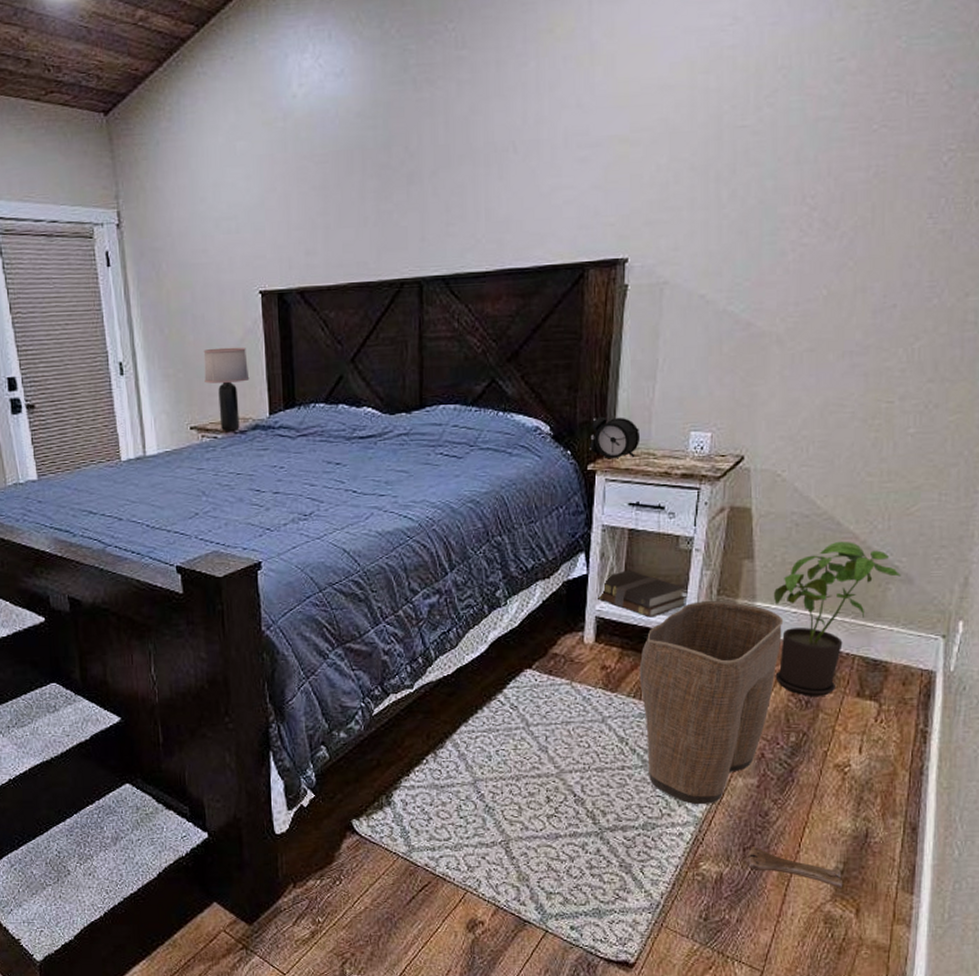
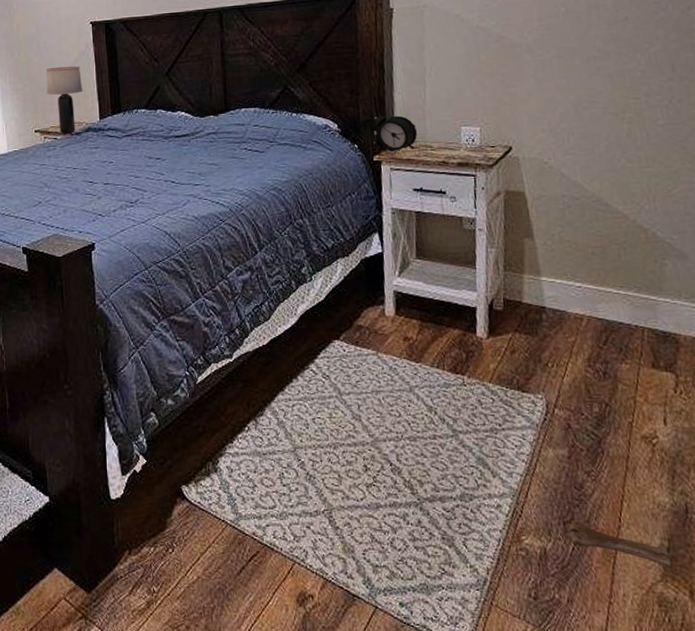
bible: present [597,569,686,618] -> none [393,247,476,292]
laundry basket: present [639,600,784,805] -> none [439,275,571,476]
house plant: present [773,541,901,696] -> none [556,220,675,367]

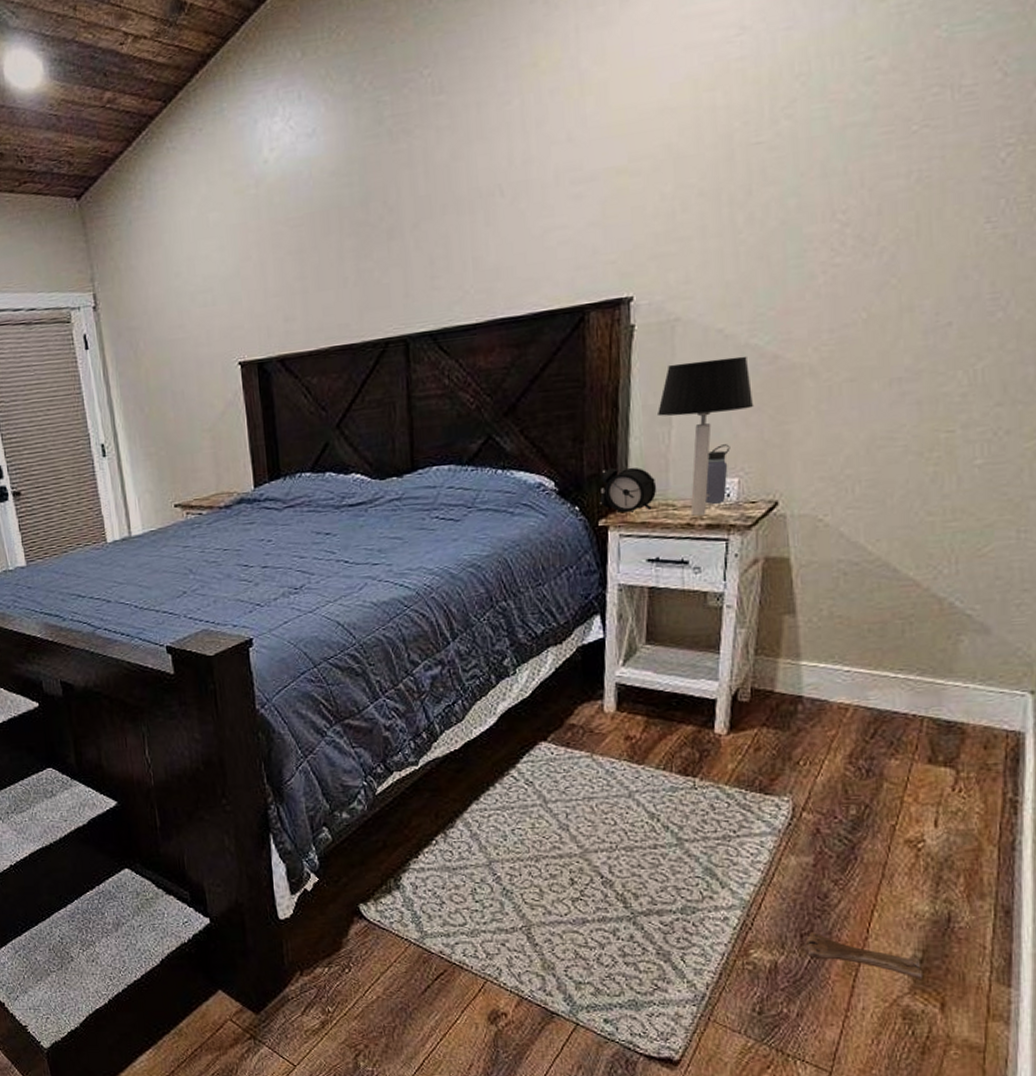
table lamp: present [45,65,83,133] -> none [184,420,233,507]
table lamp: none [413,35,488,156] -> present [656,356,754,516]
water bottle: none [454,101,472,147] -> present [705,444,730,504]

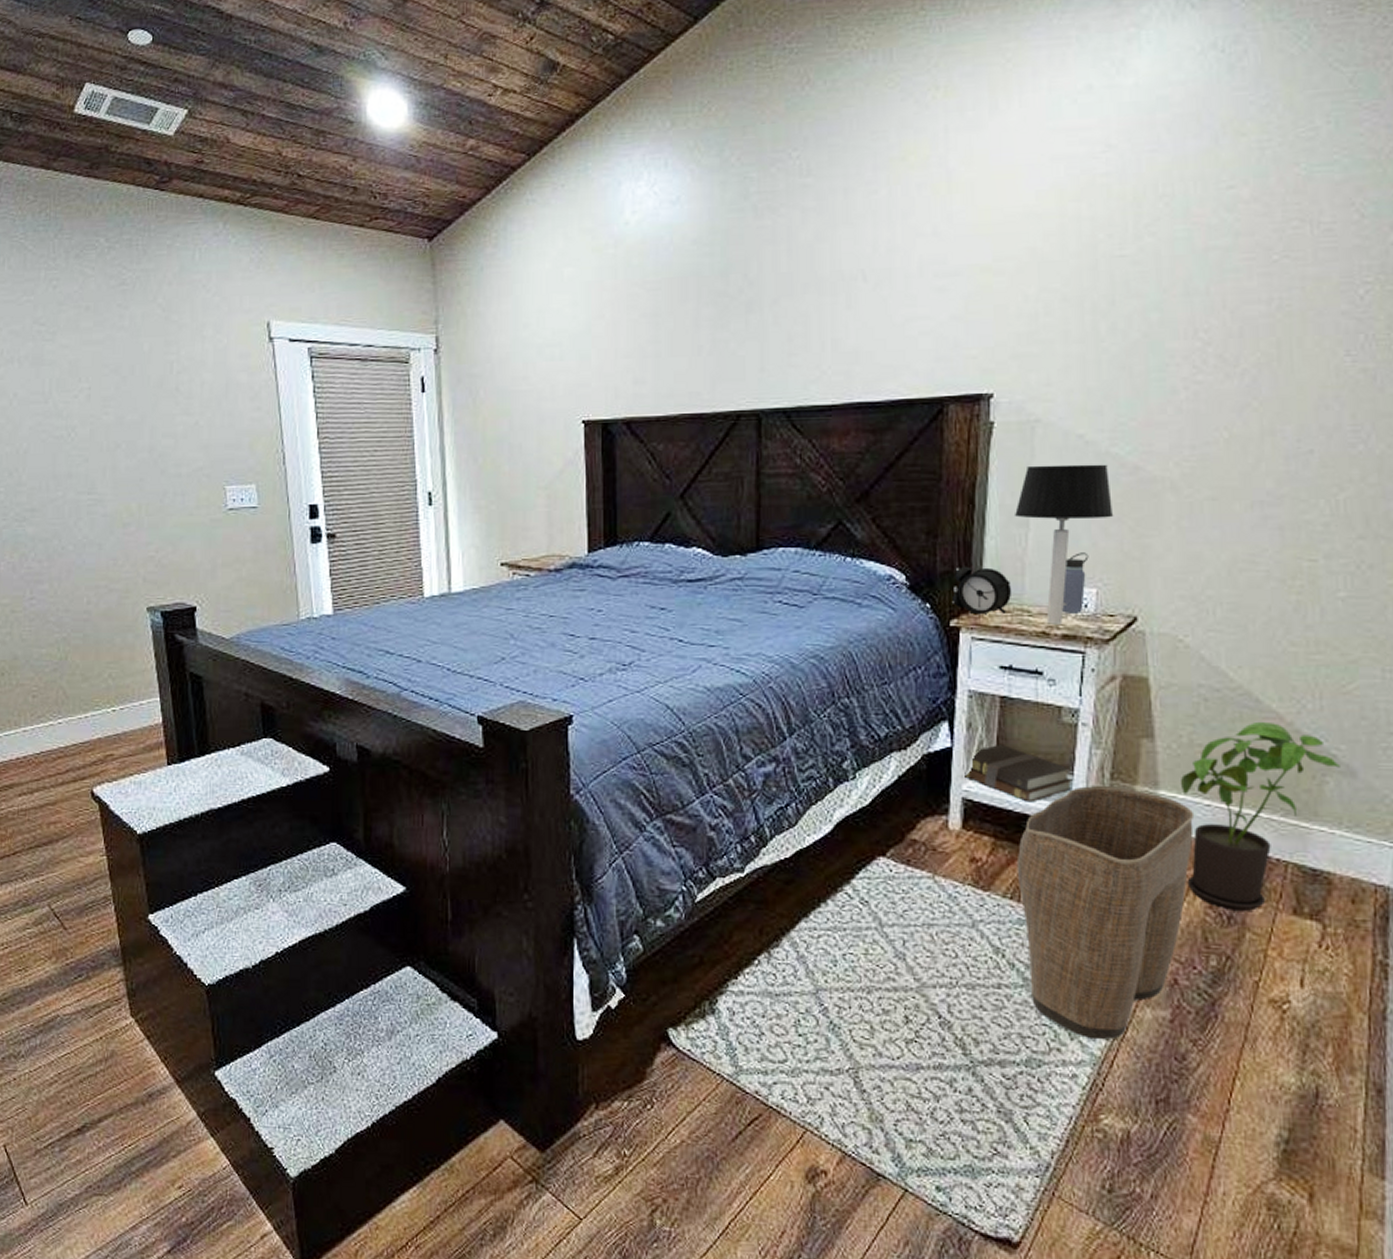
bible: none [616,630,719,682] -> present [963,743,1073,802]
laundry basket: none [668,660,835,887] -> present [1016,785,1195,1040]
dog toy: present [805,932,924,981] -> none [1160,1098,1290,1165]
house plant: none [820,589,975,764] -> present [1180,721,1340,911]

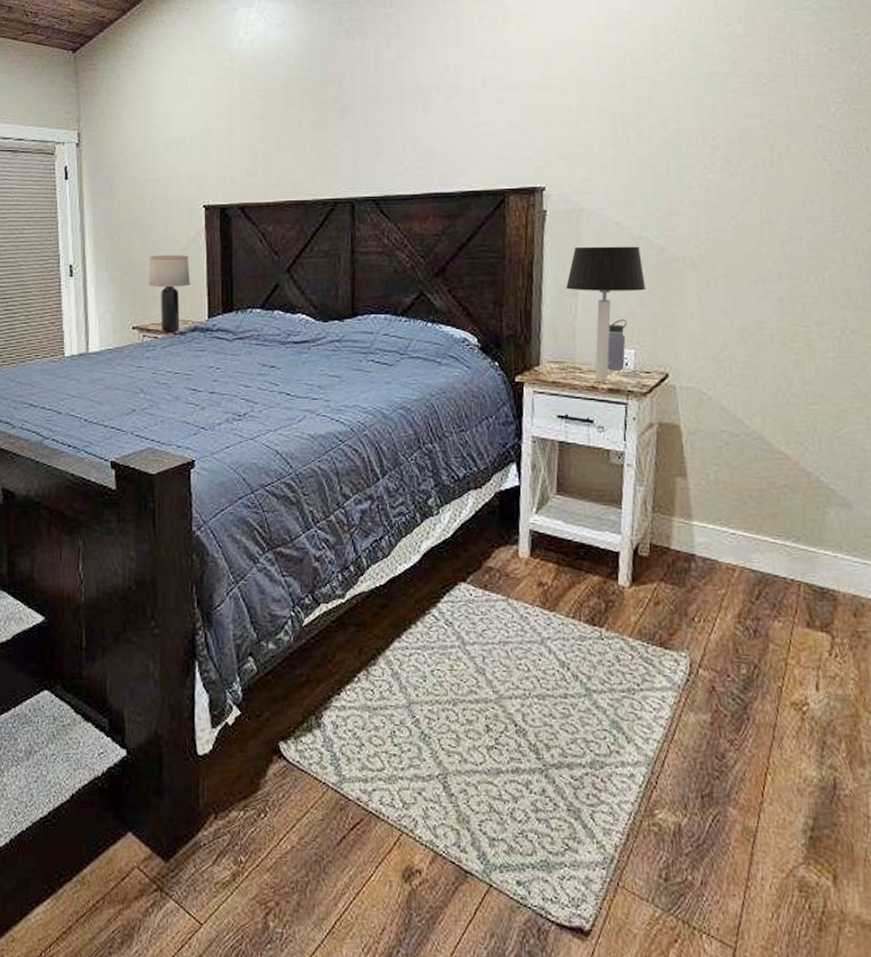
table lamp: none [519,479,568,569] -> present [148,254,191,332]
alarm clock: present [952,566,1012,615] -> none [517,330,566,372]
bible: present [963,743,1073,802] -> none [530,482,621,533]
laundry basket: present [1016,785,1195,1040] -> none [577,517,723,742]
house plant: present [1180,721,1340,911] -> none [709,461,838,625]

